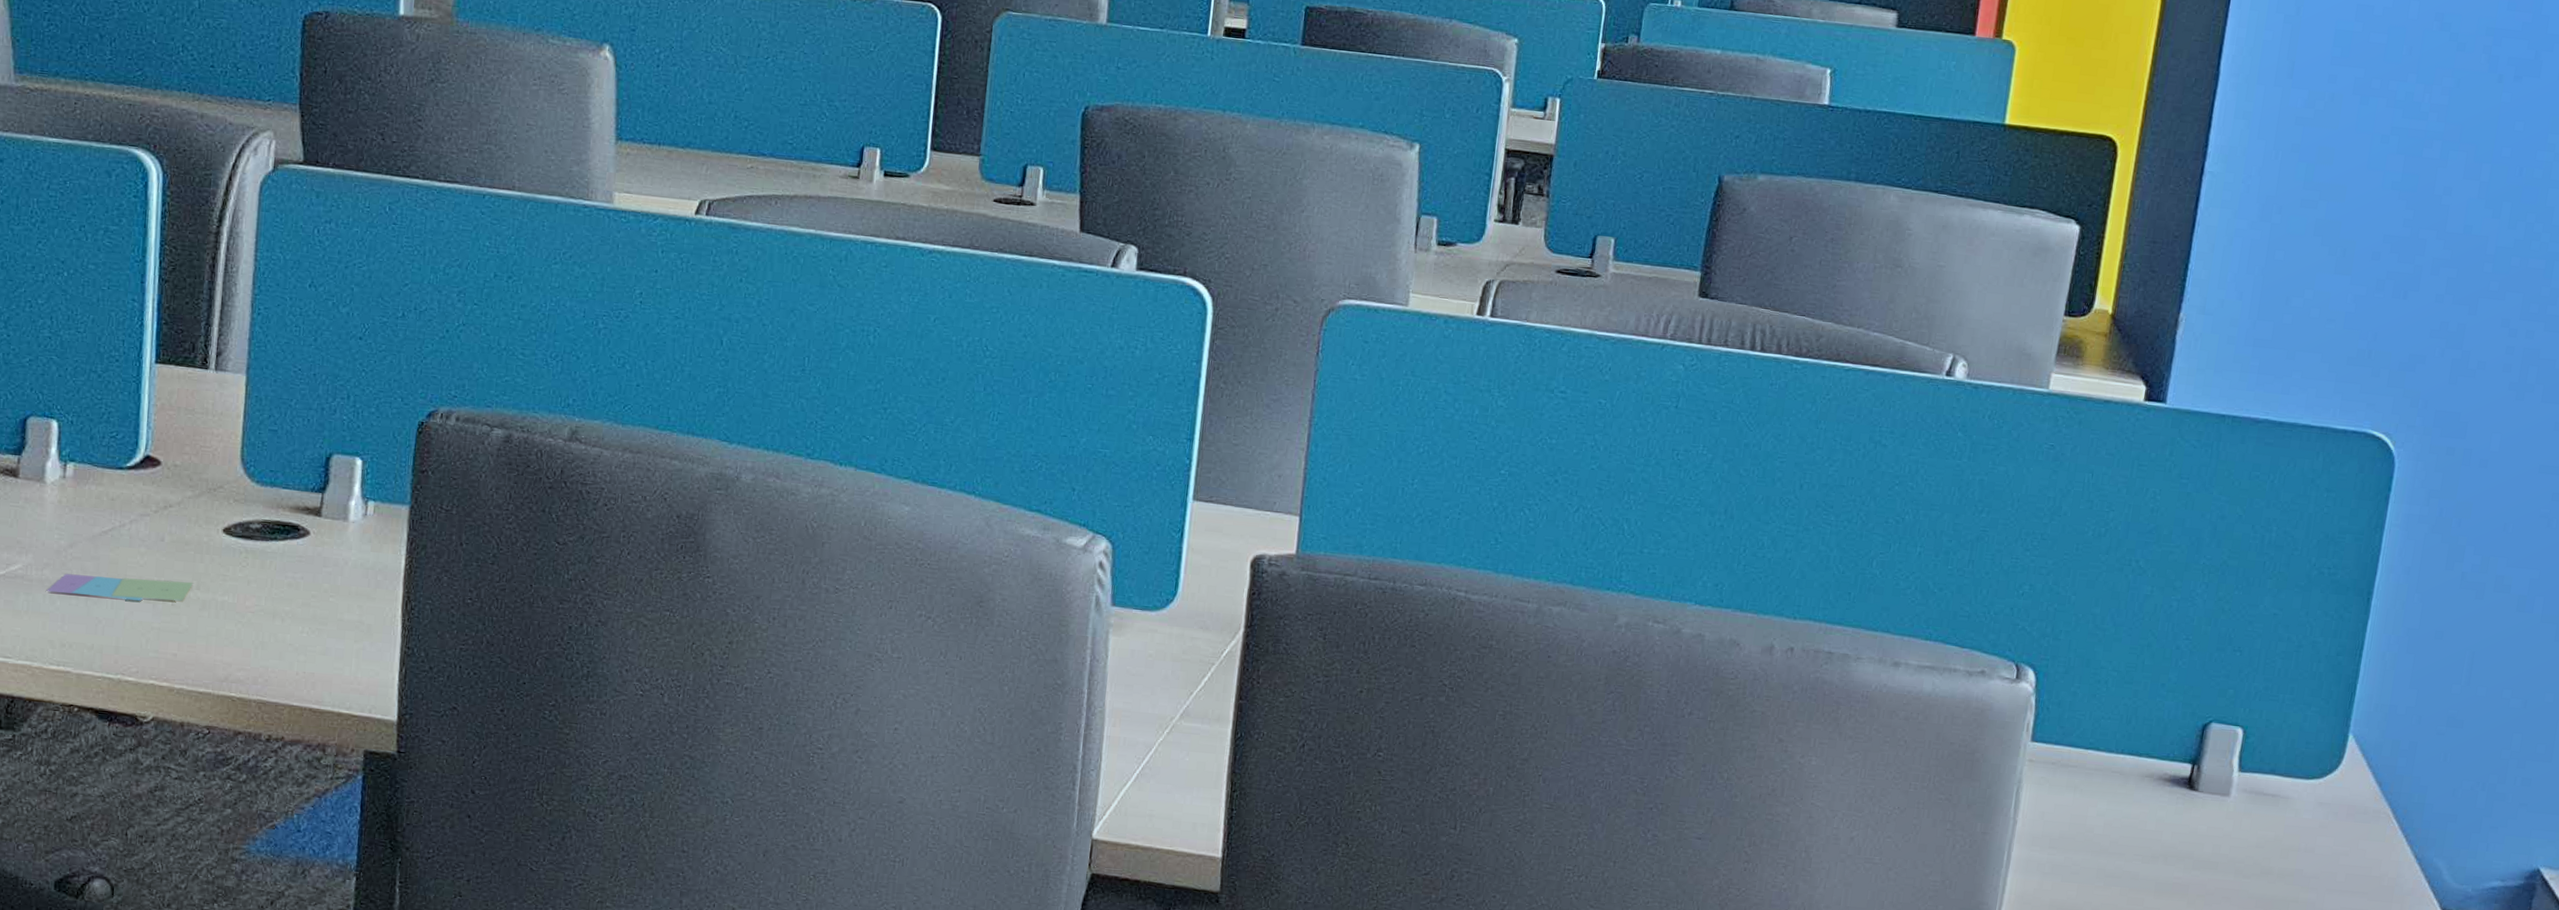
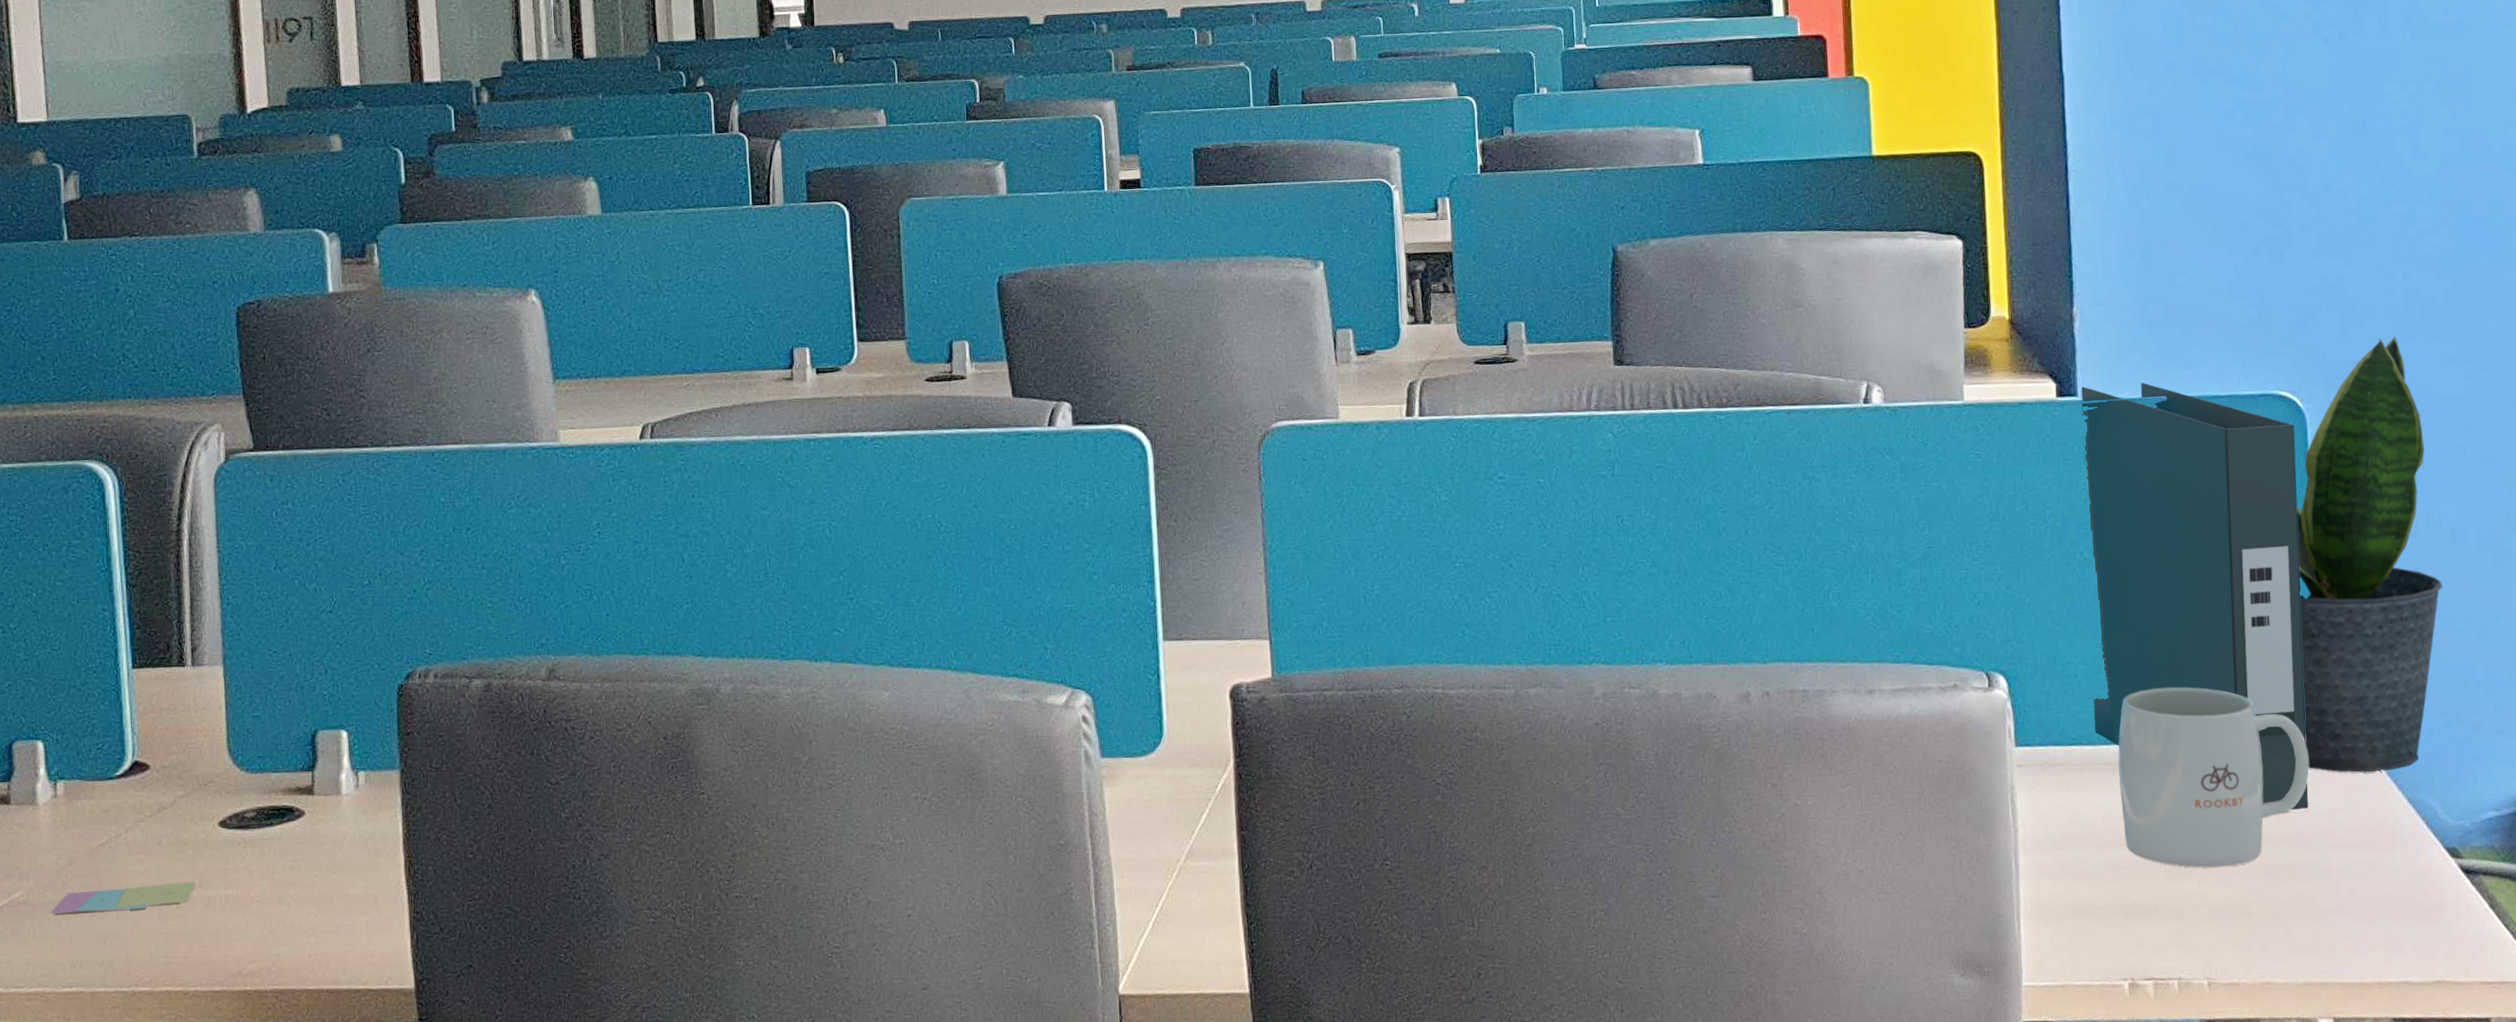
binder: none [2114,394,2382,849] -> present [2081,382,2308,810]
mug: none [2122,706,2325,892] -> present [2118,687,2309,868]
potted plant: none [2321,393,2513,825] -> present [2296,336,2443,773]

